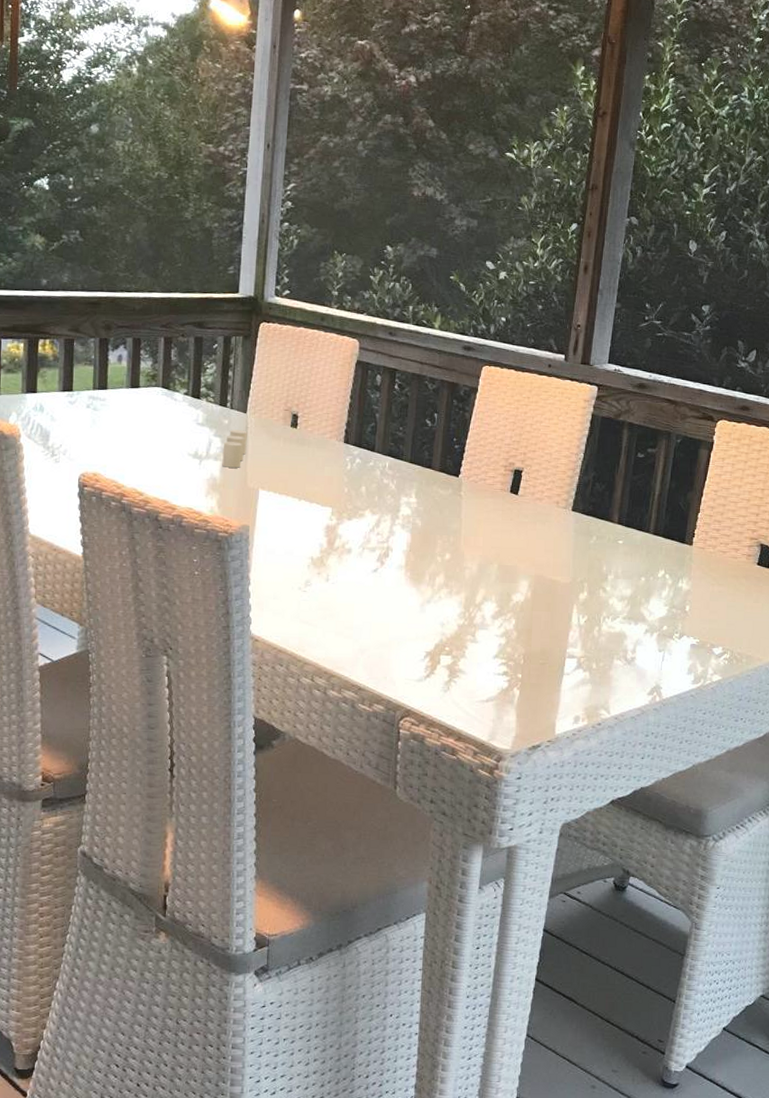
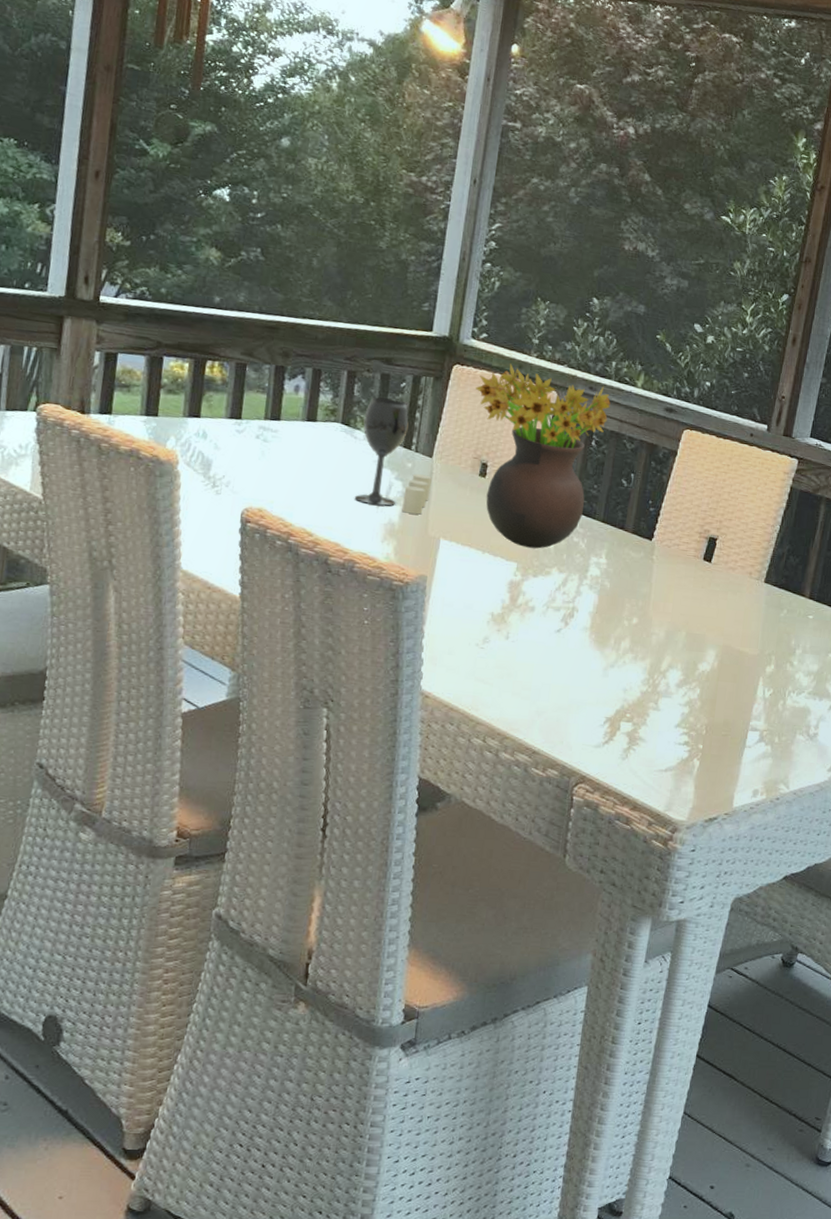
wine glass: none [178,360,223,462] -> present [354,397,409,506]
flower arrangement: none [282,317,410,493] -> present [476,364,611,549]

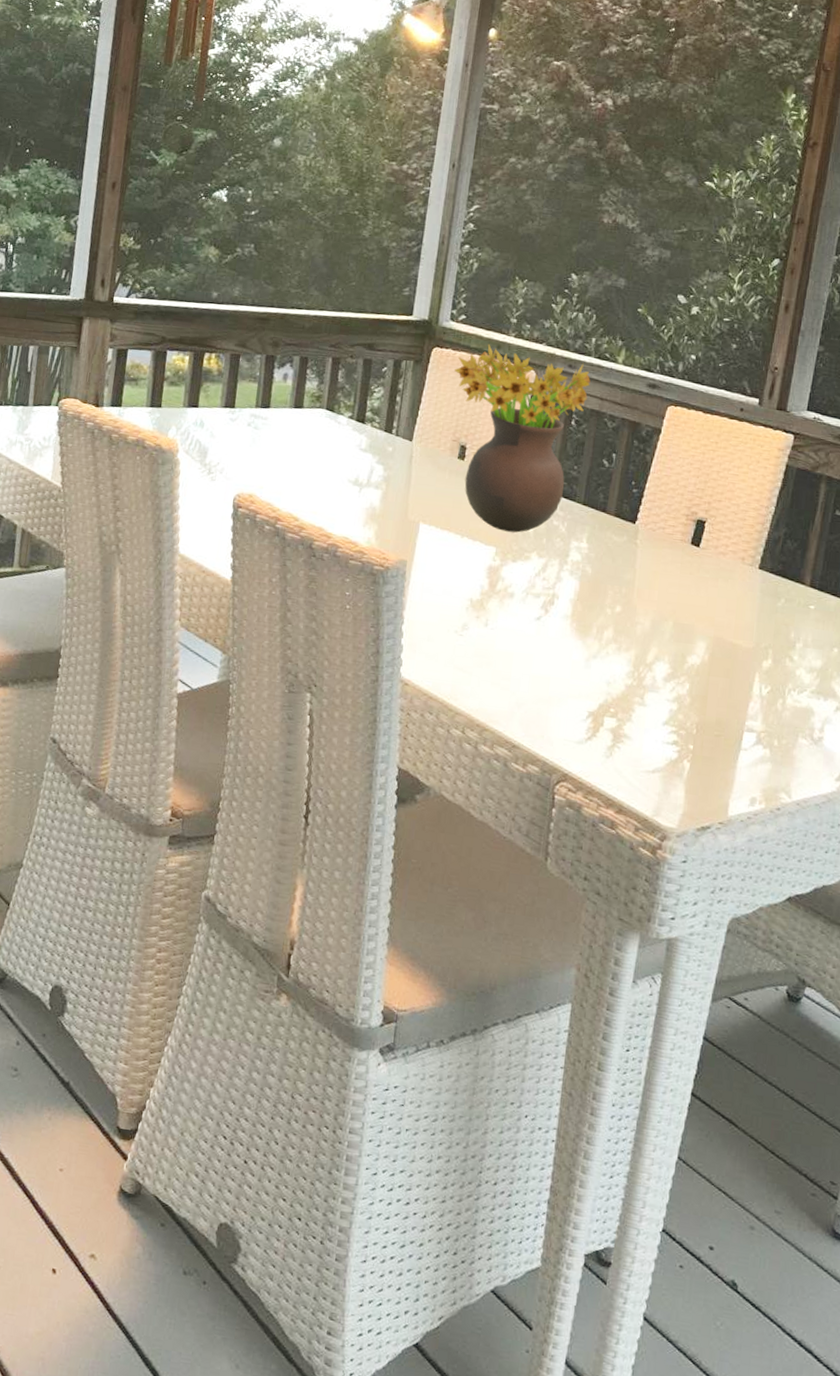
wine glass: present [354,397,409,506] -> none [337,382,390,490]
candle: present [402,473,432,515] -> none [383,457,412,499]

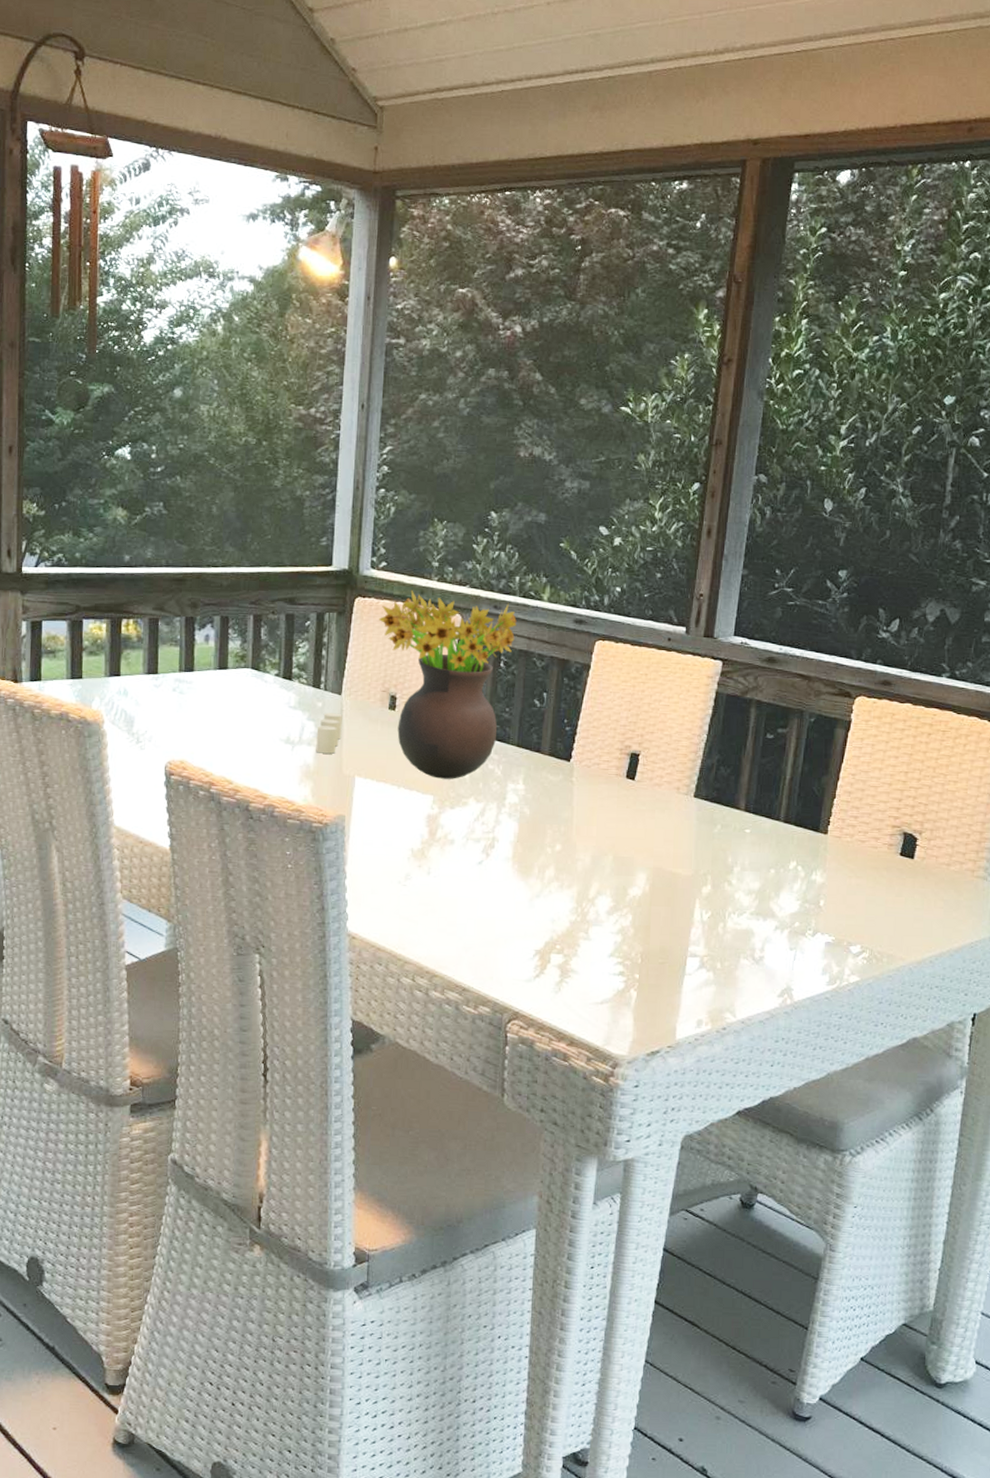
candle: none [383,457,412,499] -> present [316,713,342,754]

